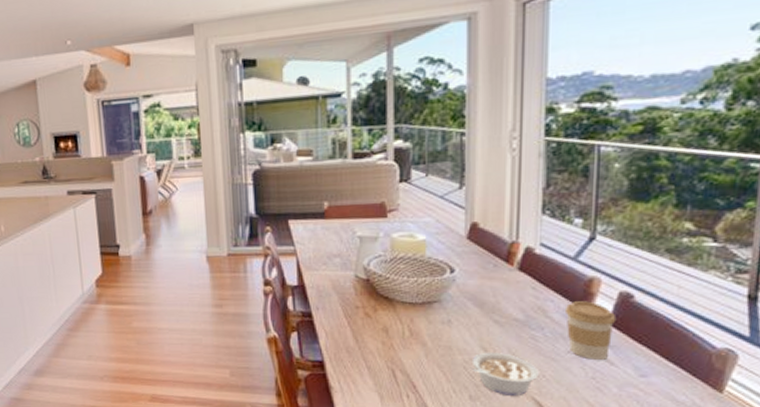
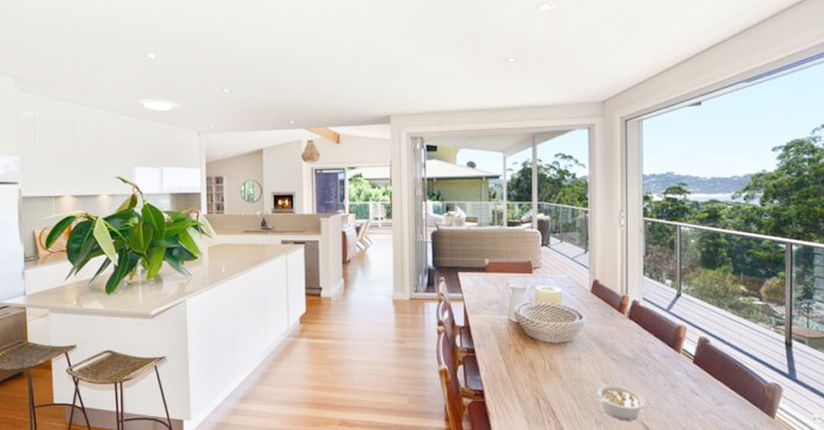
coffee cup: present [564,301,617,360] -> none [662,344,698,391]

